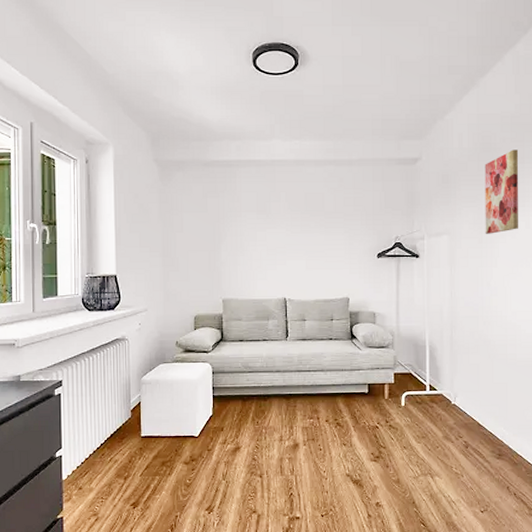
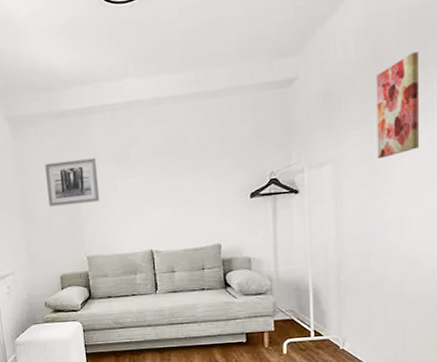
wall art: none [189,206,240,248] -> present [45,157,100,207]

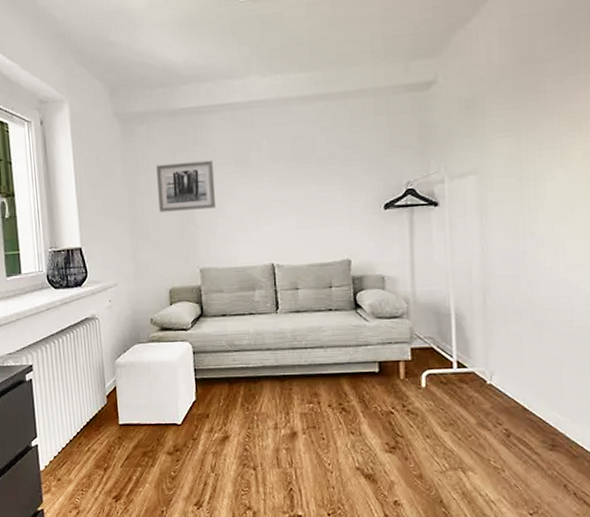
wall art: present [376,52,419,158] -> none [523,57,572,170]

